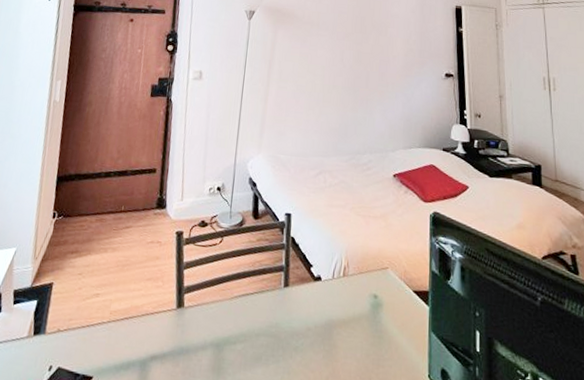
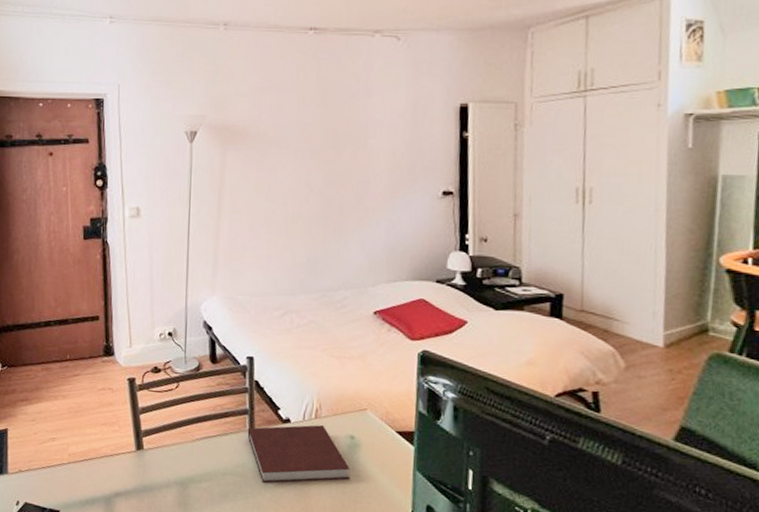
notebook: none [282,283,374,345] -> present [247,425,351,483]

